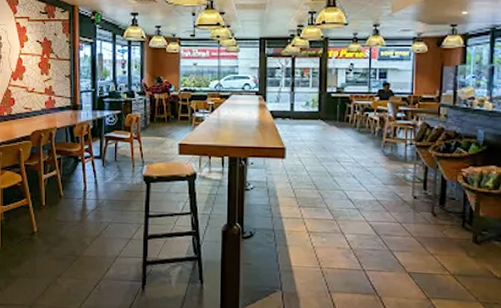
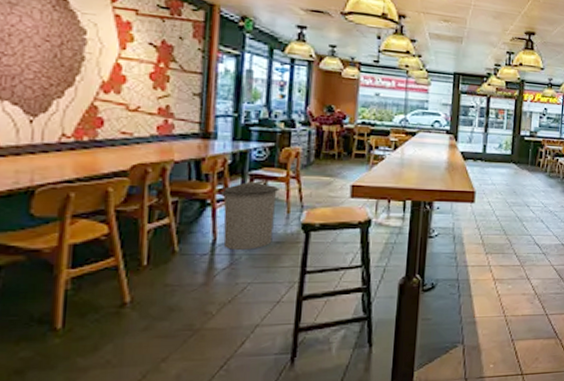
trash can: none [87,142,126,196] -> present [220,181,279,250]

